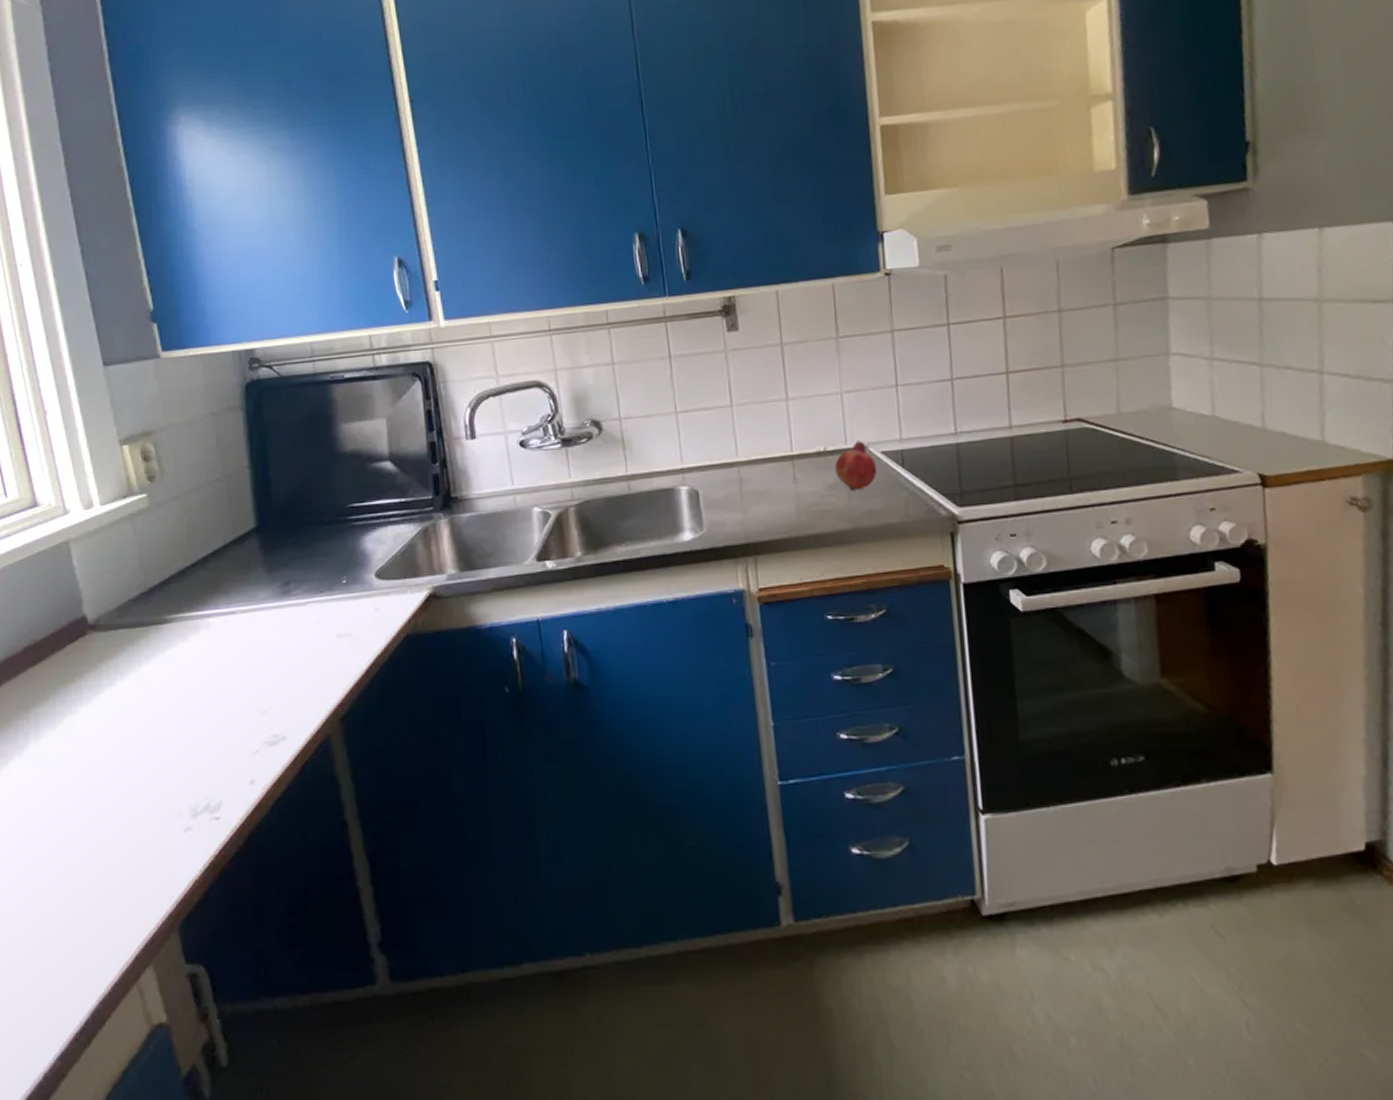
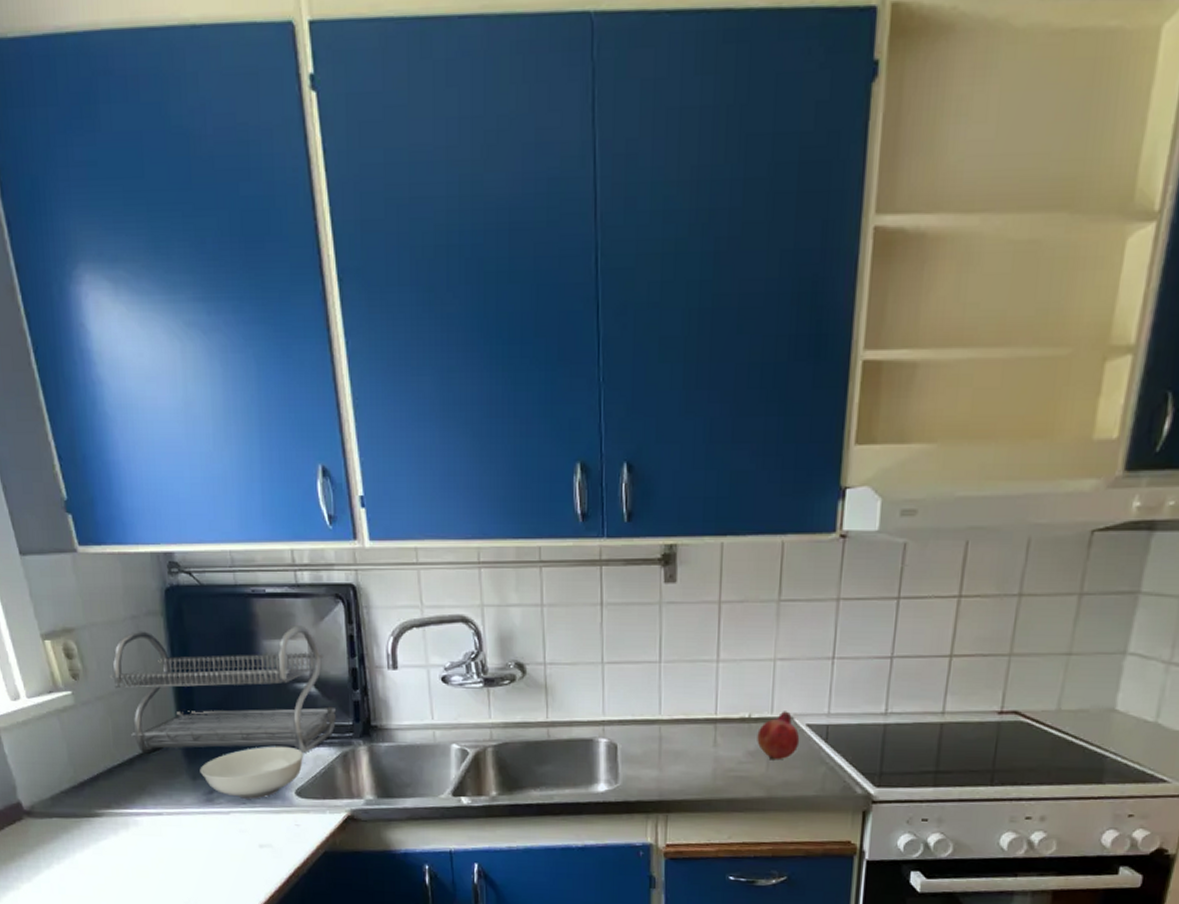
dish rack: none [186,406,416,552] -> present [109,625,337,755]
bowl: none [276,527,384,587] -> present [200,746,304,799]

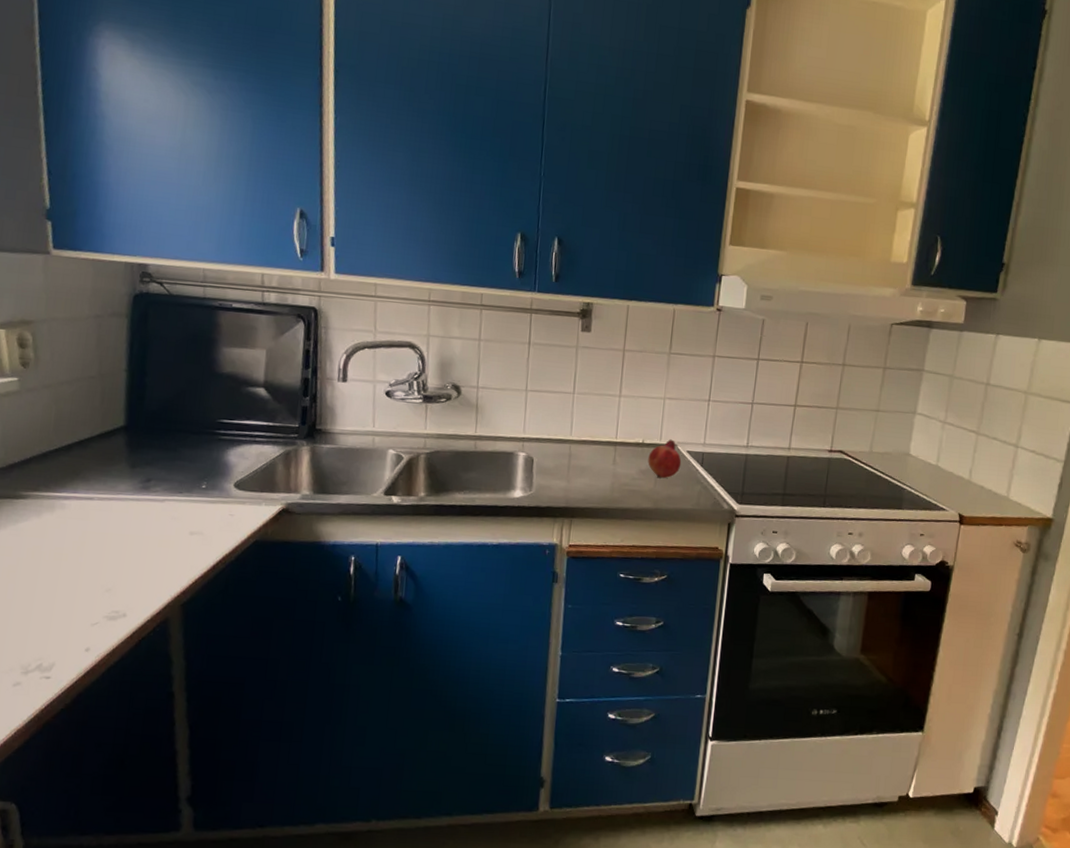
dish rack: present [109,625,337,755] -> none [61,329,285,449]
bowl: present [200,746,304,799] -> none [140,441,248,489]

